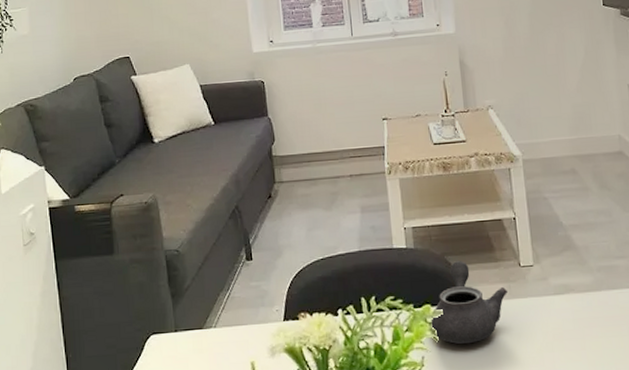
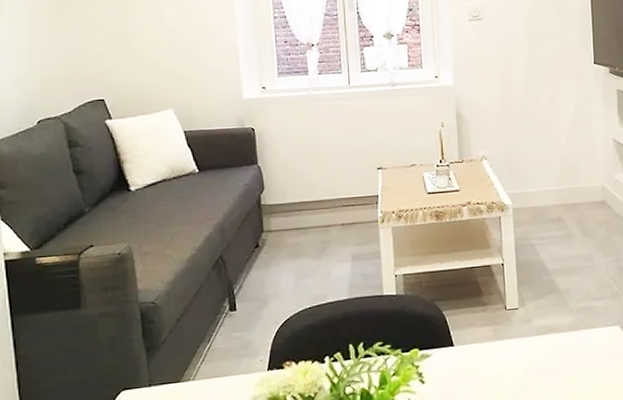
teapot: present [430,261,509,344] -> none [418,306,494,385]

